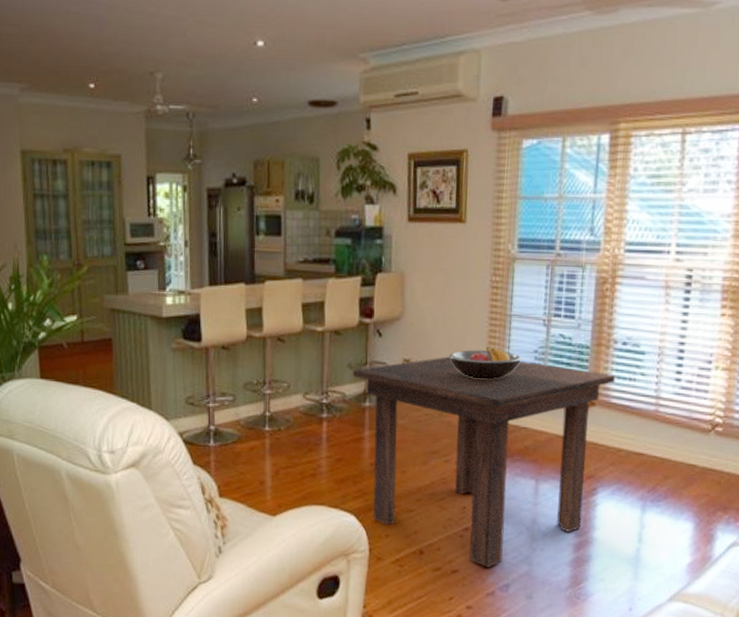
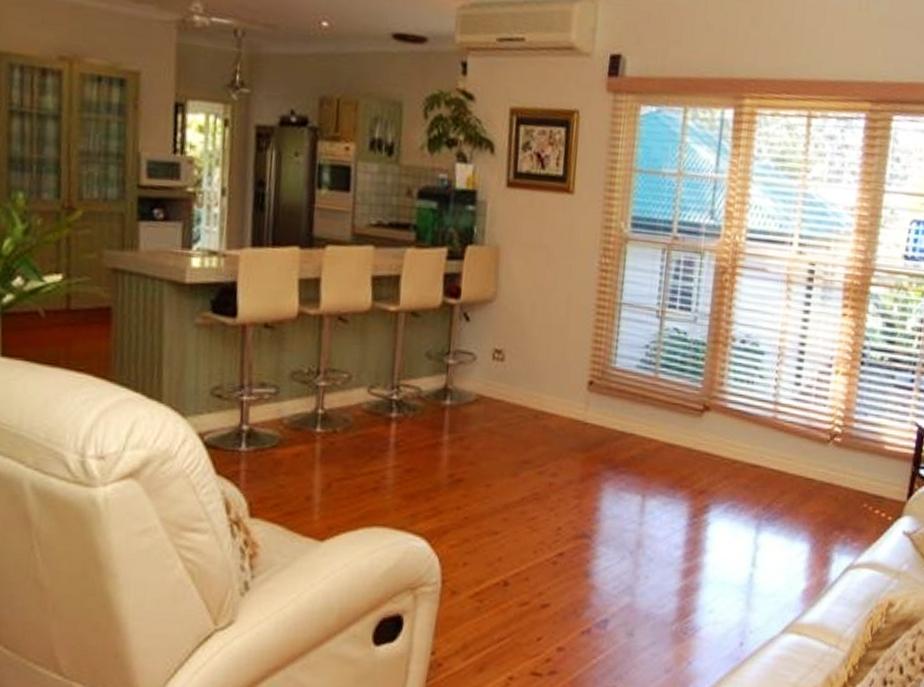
dining table: present [352,356,615,567] -> none [431,348,732,600]
fruit bowl: present [449,347,521,380] -> none [549,339,631,377]

